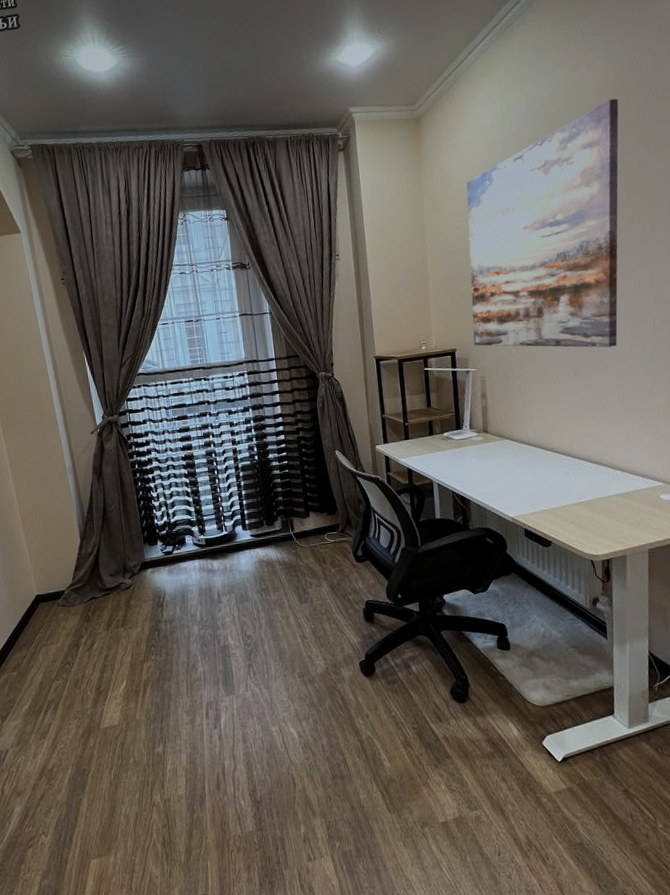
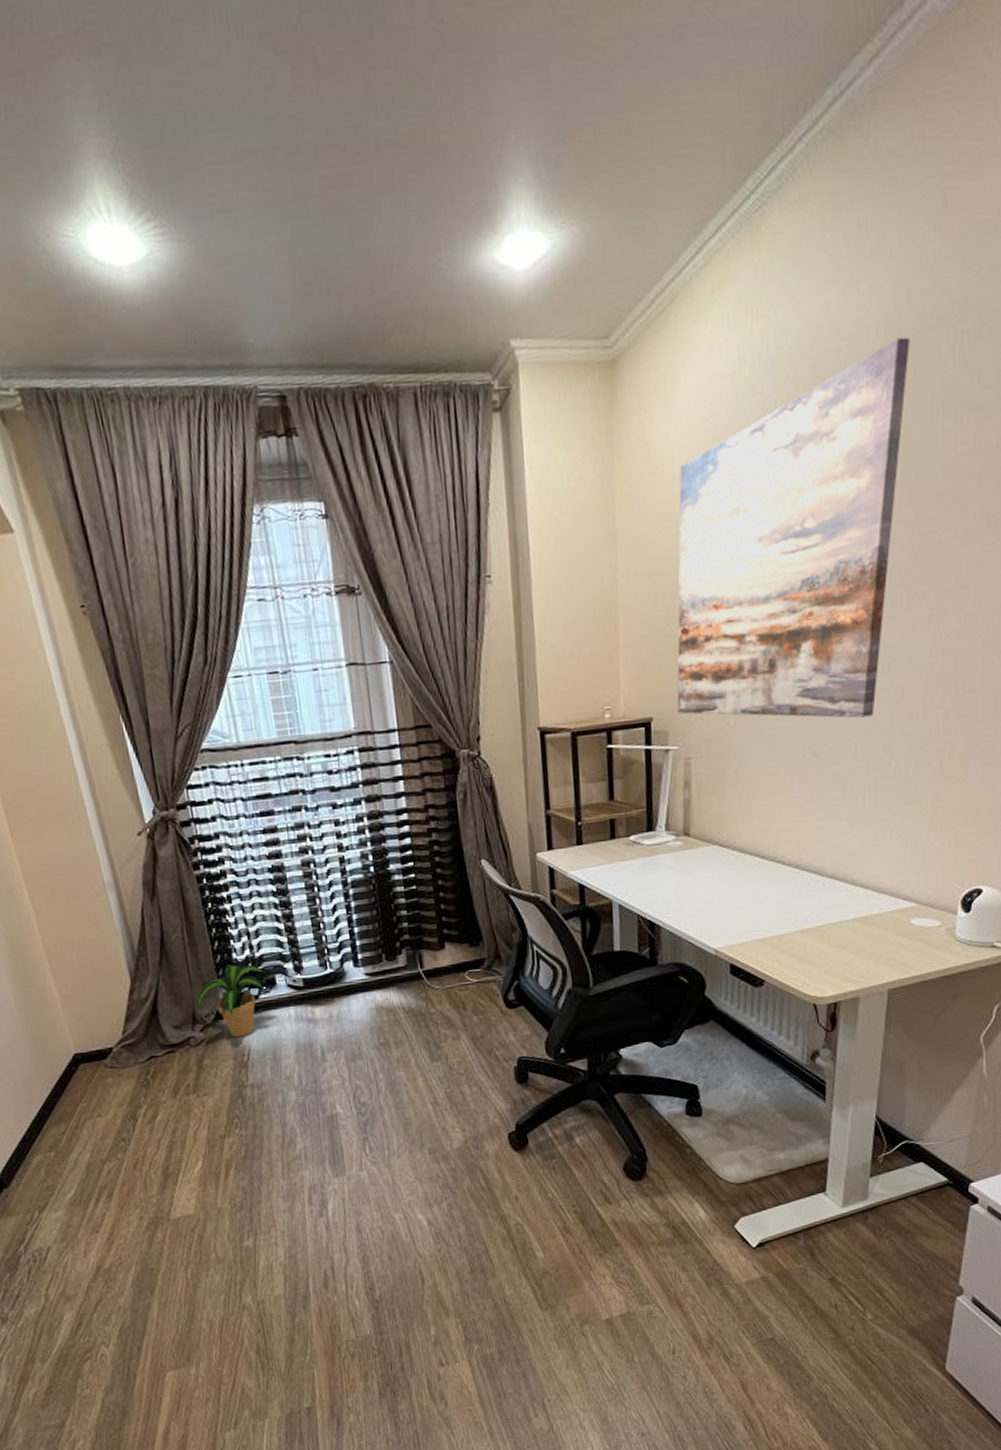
potted plant: none [127,527,180,584] -> present [197,964,268,1038]

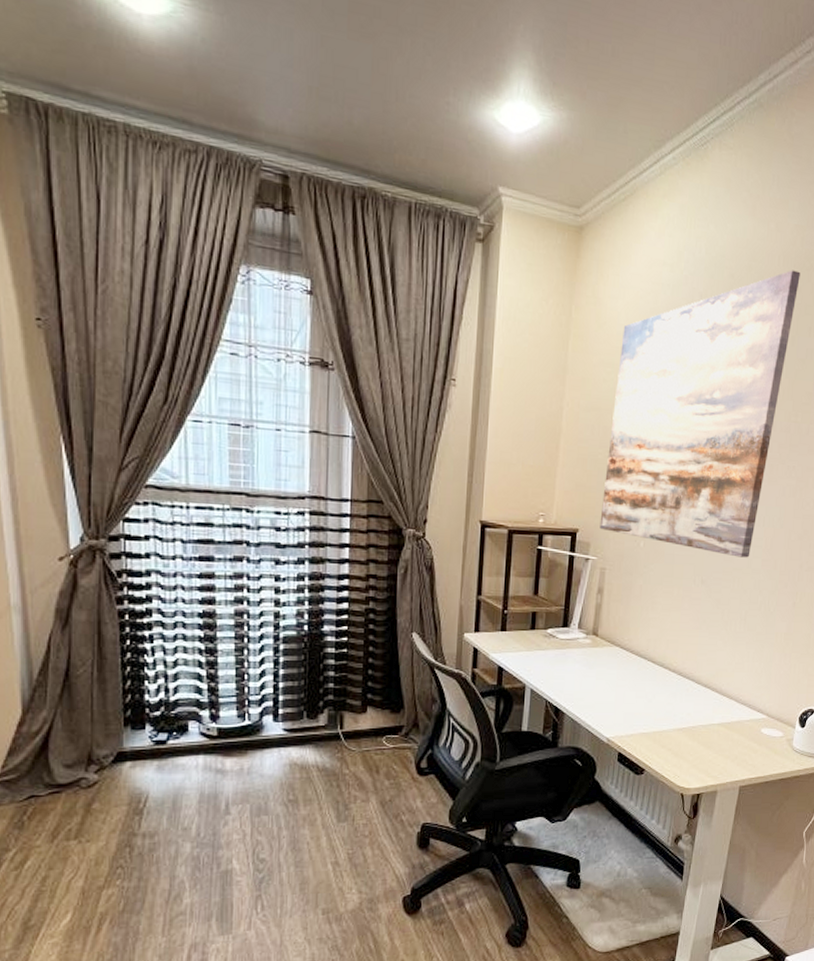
potted plant: present [197,964,268,1038] -> none [96,705,181,783]

